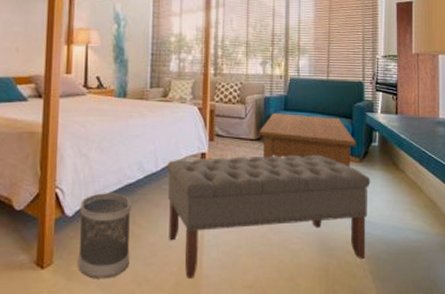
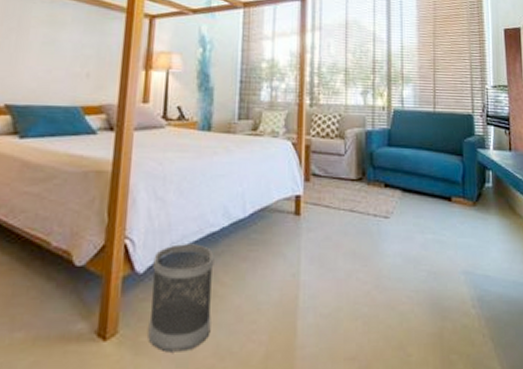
bench: present [167,154,371,278] -> none [256,197,486,349]
coffee table: present [259,113,357,168] -> none [360,149,469,212]

